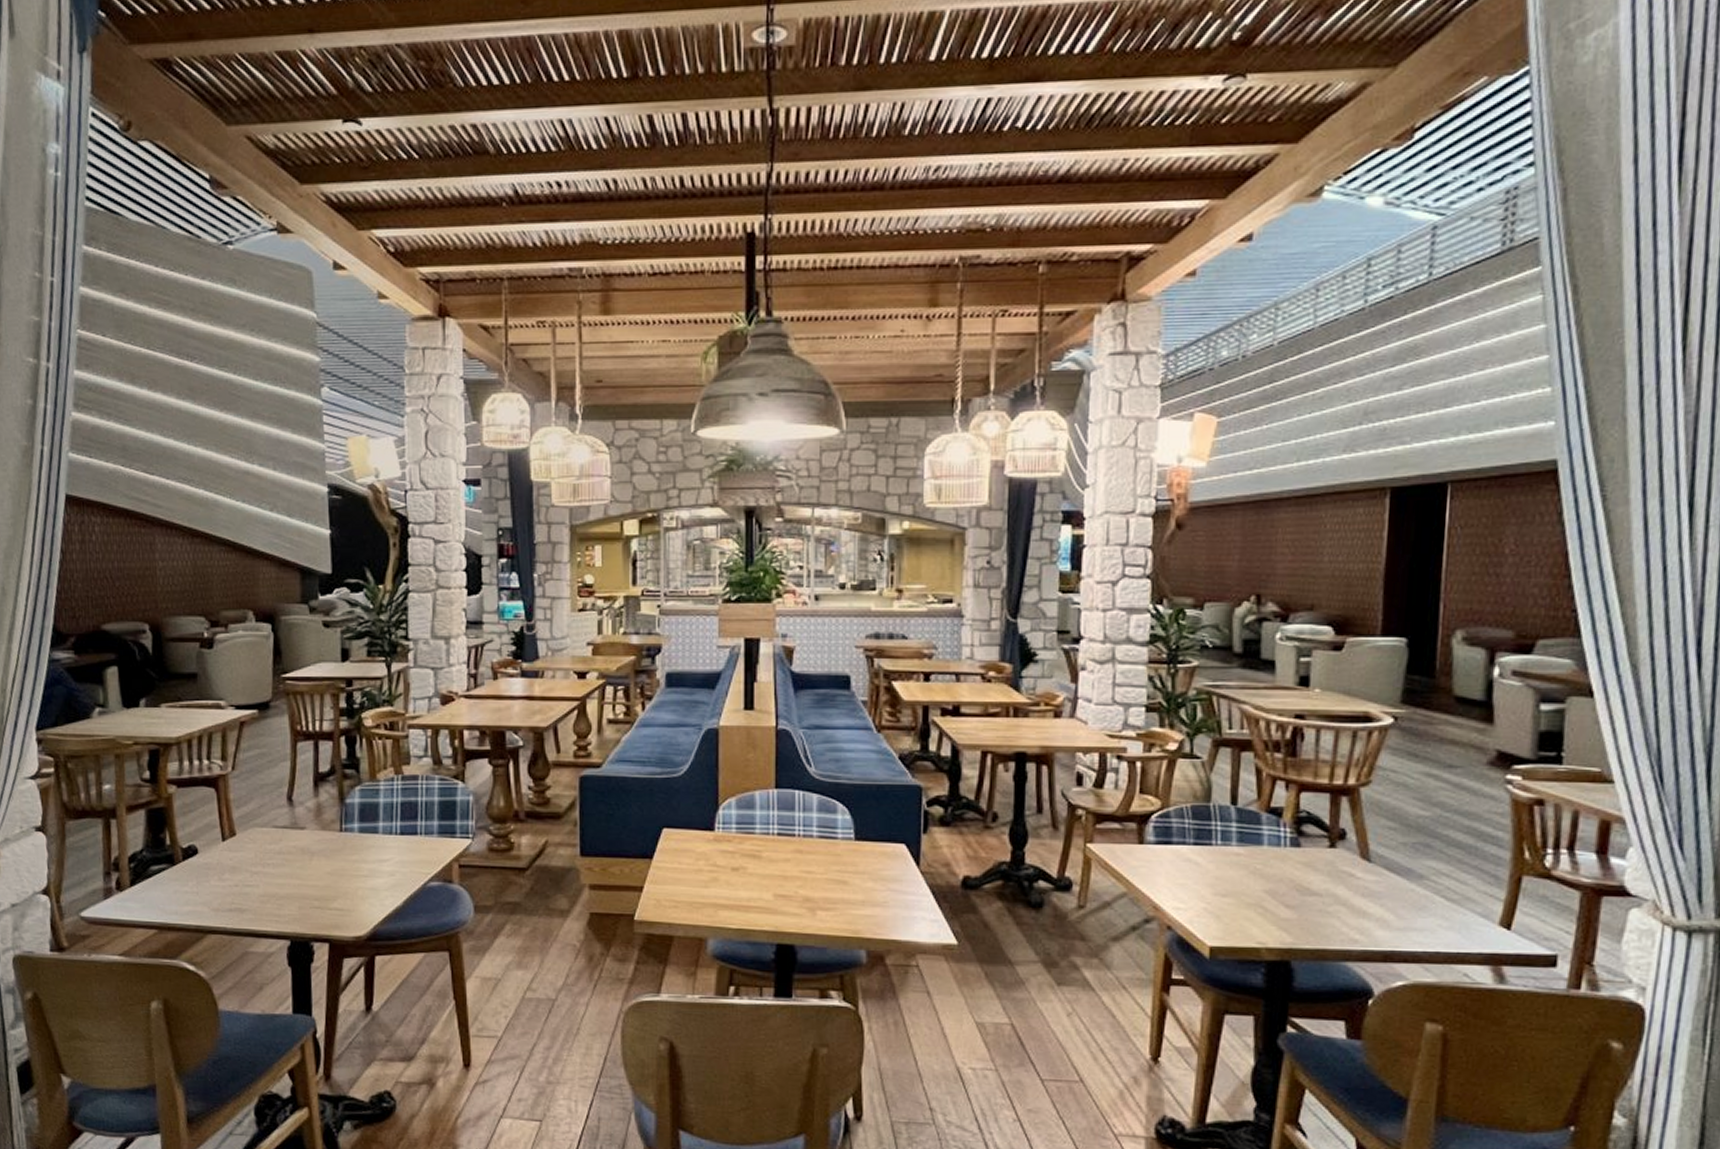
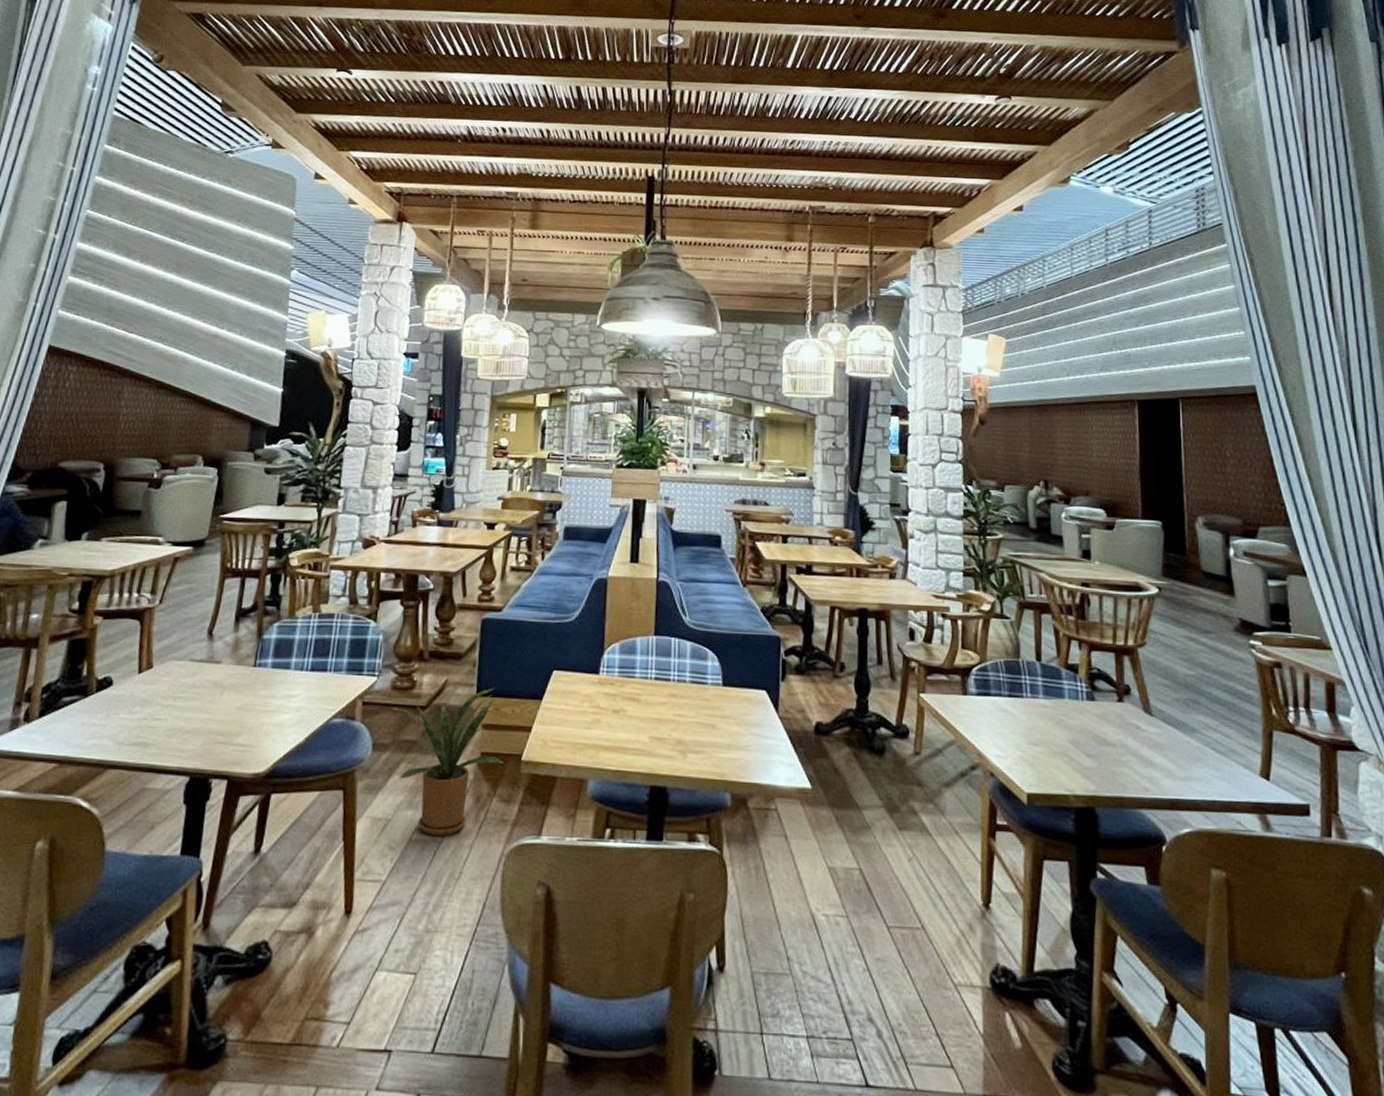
house plant: none [491,847,616,994] -> present [392,687,505,836]

